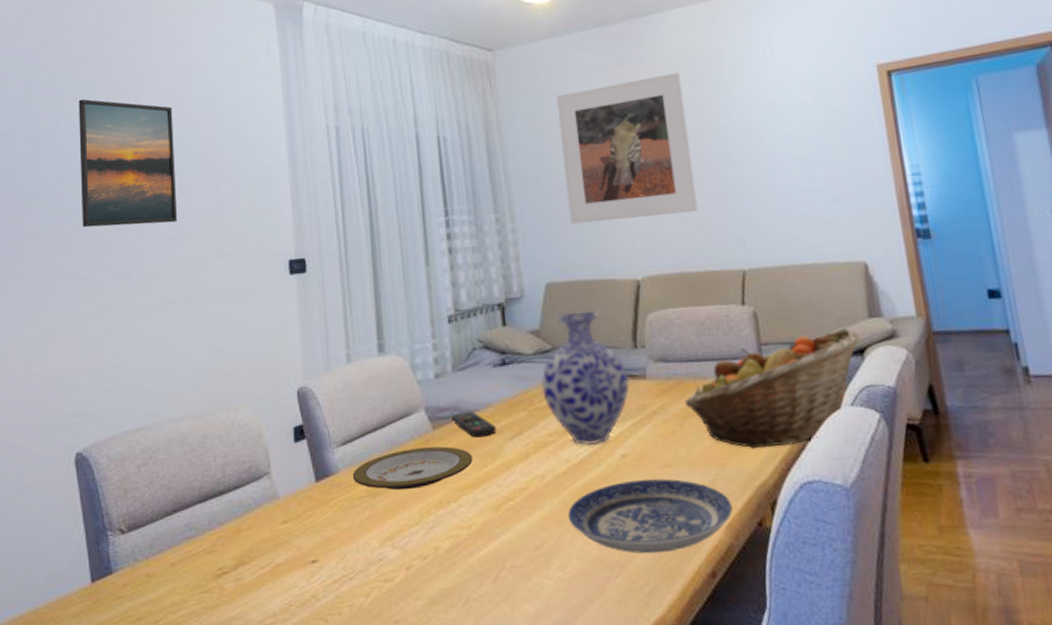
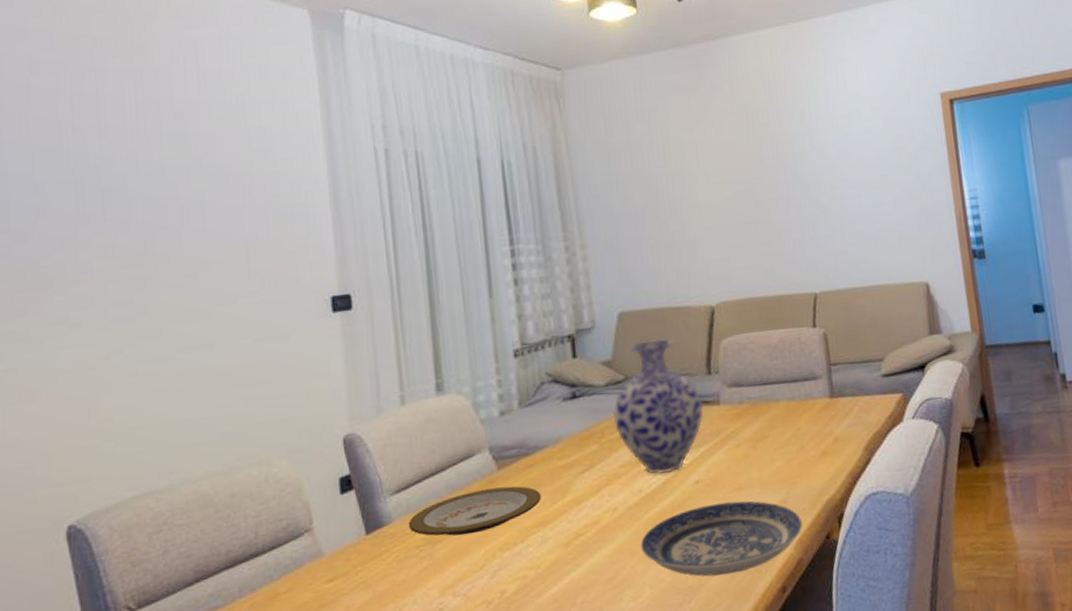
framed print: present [78,99,178,228] -> none [59,114,194,266]
remote control: present [451,411,496,438] -> none [518,447,566,475]
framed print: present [556,73,699,225] -> none [630,97,773,252]
fruit basket: present [684,327,861,449] -> none [757,345,922,466]

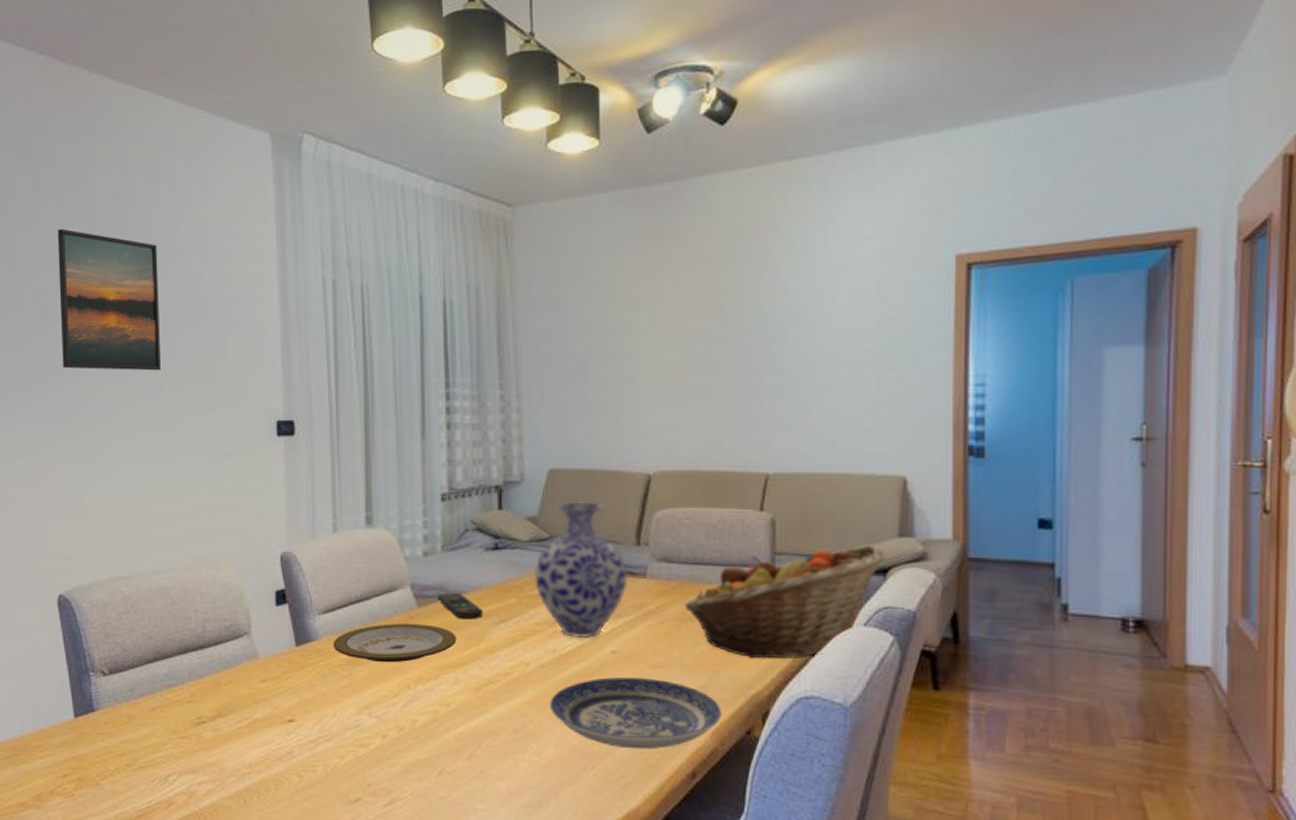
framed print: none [59,114,194,266] -> present [57,228,162,371]
remote control: none [518,447,566,475] -> present [437,592,483,619]
fruit basket: none [757,345,922,466] -> present [684,545,887,660]

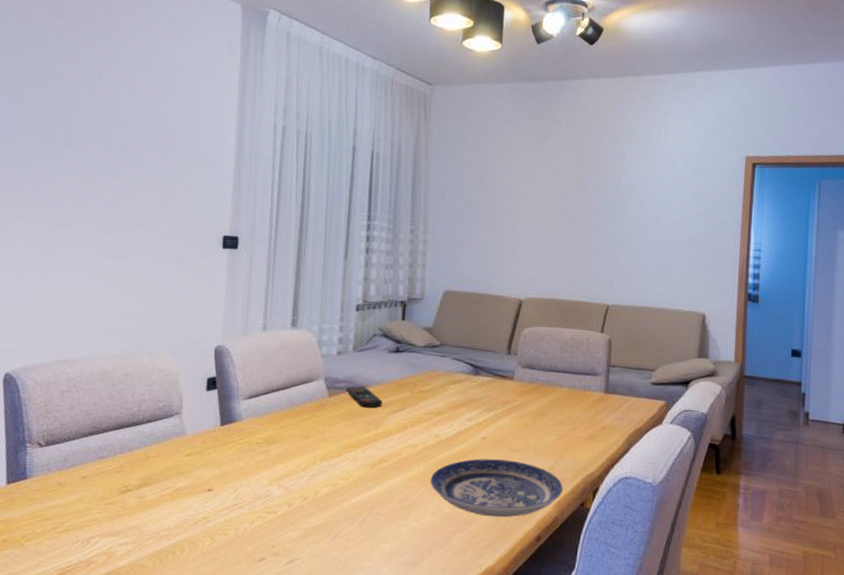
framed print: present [57,228,162,371] -> none [34,58,134,186]
plate: present [333,624,456,663] -> none [253,409,359,442]
vase: present [533,502,628,639] -> none [426,317,500,427]
fruit basket: present [684,545,887,660] -> none [540,362,689,448]

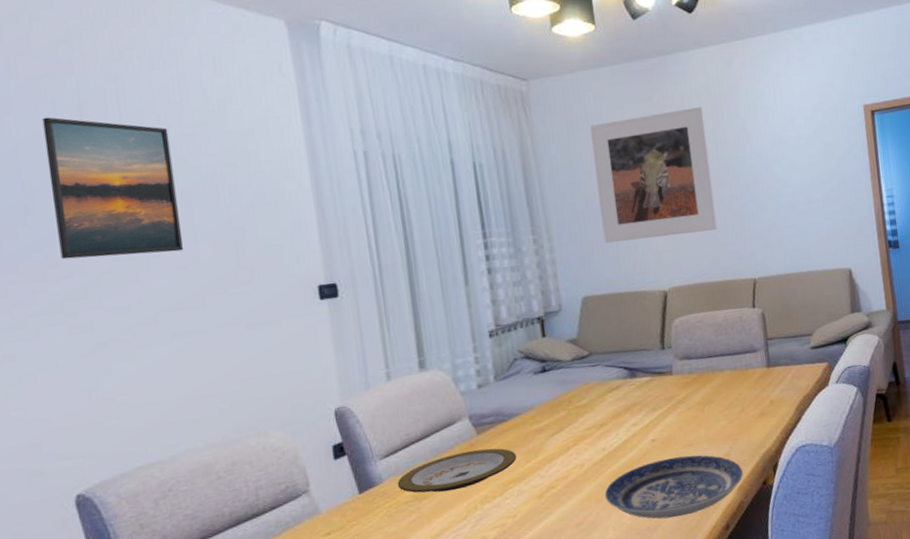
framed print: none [34,58,134,186] -> present [42,117,184,260]
plate: none [253,409,359,442] -> present [397,448,517,493]
remote control: present [346,385,383,408] -> none [494,414,538,438]
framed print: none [473,133,587,252] -> present [590,107,718,244]

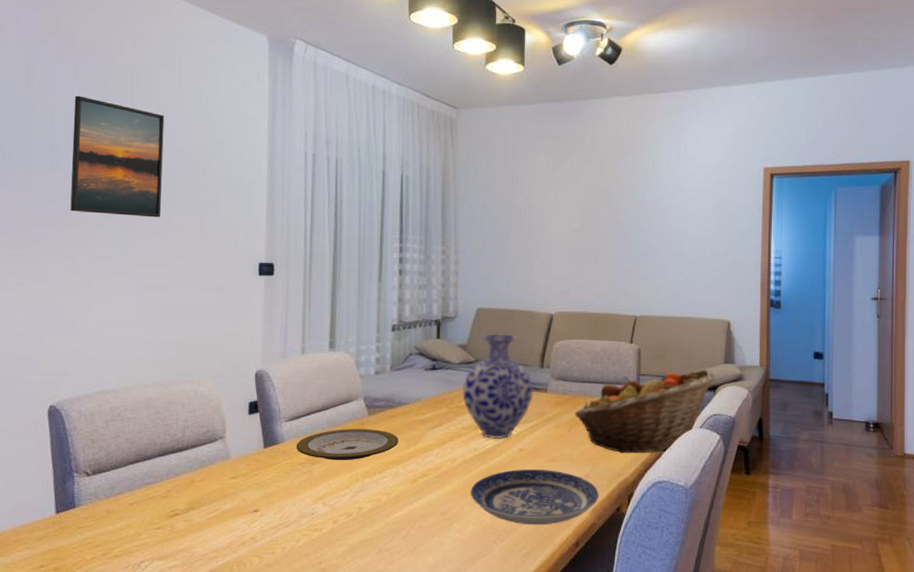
vase: none [578,319,659,436] -> present [462,333,534,440]
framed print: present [590,107,718,244] -> none [504,150,610,266]
fruit basket: none [704,321,845,424] -> present [574,369,716,454]

